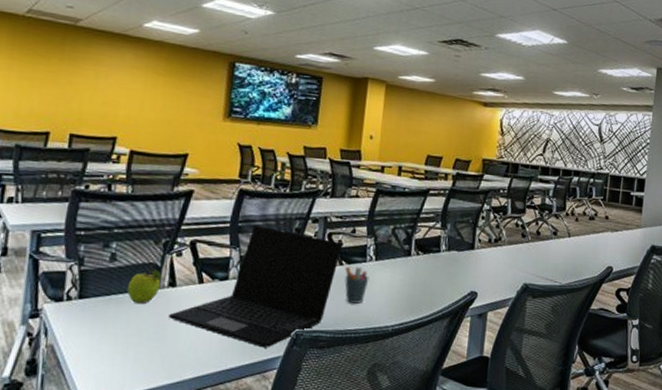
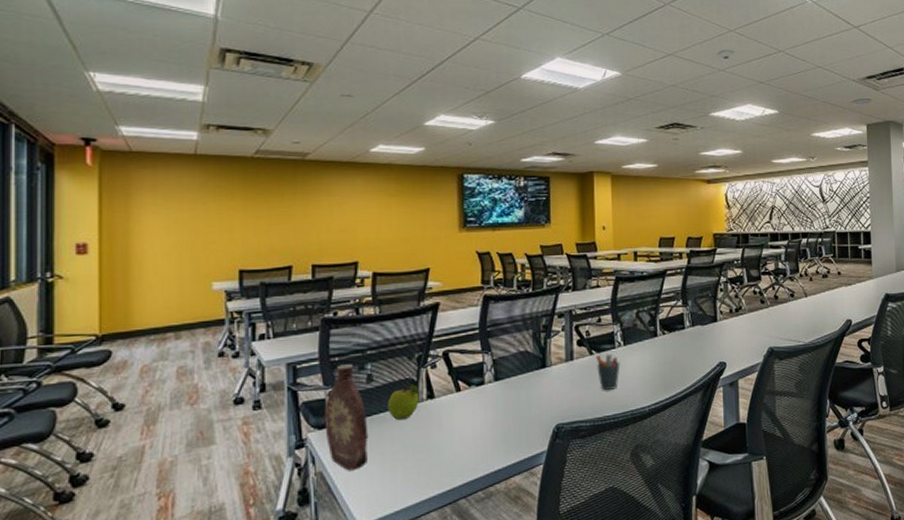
bottle: none [61,239,105,348] -> present [324,364,369,471]
laptop: present [169,224,343,348] -> none [431,327,591,445]

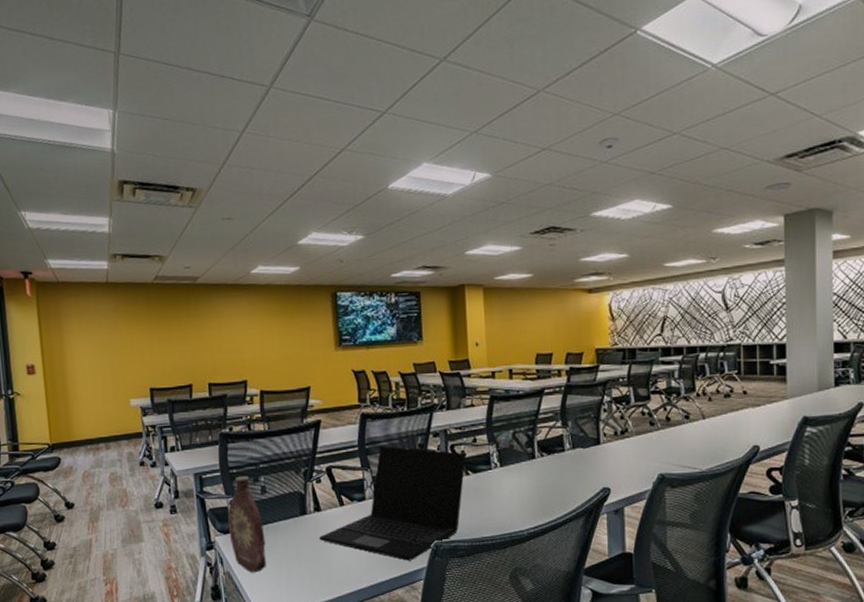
fruit: present [387,384,421,420] -> none [280,497,308,529]
laptop: none [431,327,591,445] -> present [319,445,467,561]
pen holder: present [595,353,620,390] -> none [472,475,497,511]

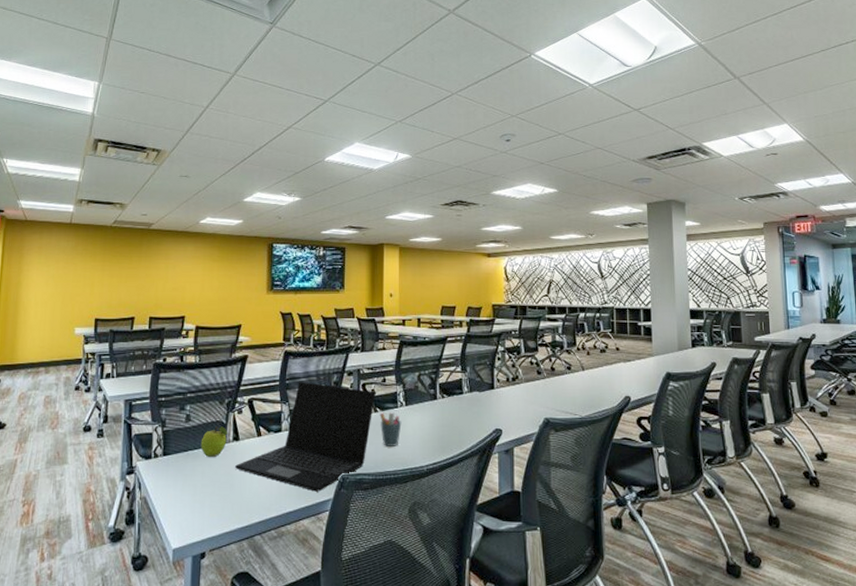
bottle: present [227,476,266,573] -> none [150,404,184,499]
fruit: none [280,497,308,529] -> present [200,426,228,457]
pen holder: none [472,475,497,511] -> present [379,412,402,446]

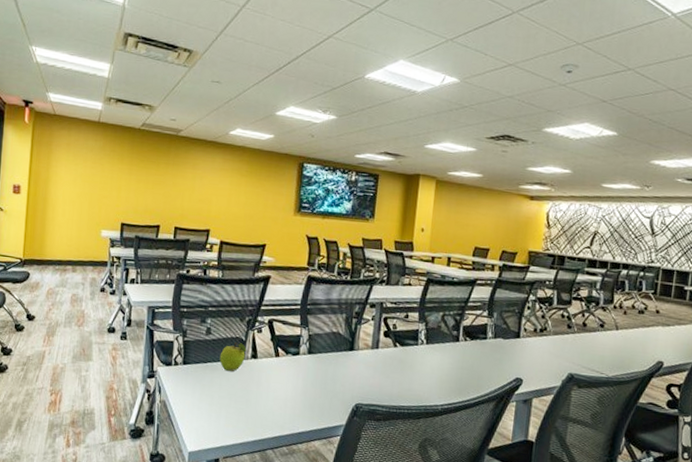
laptop: present [235,381,376,492] -> none [252,307,397,417]
pen holder: present [379,412,402,446] -> none [398,348,421,383]

